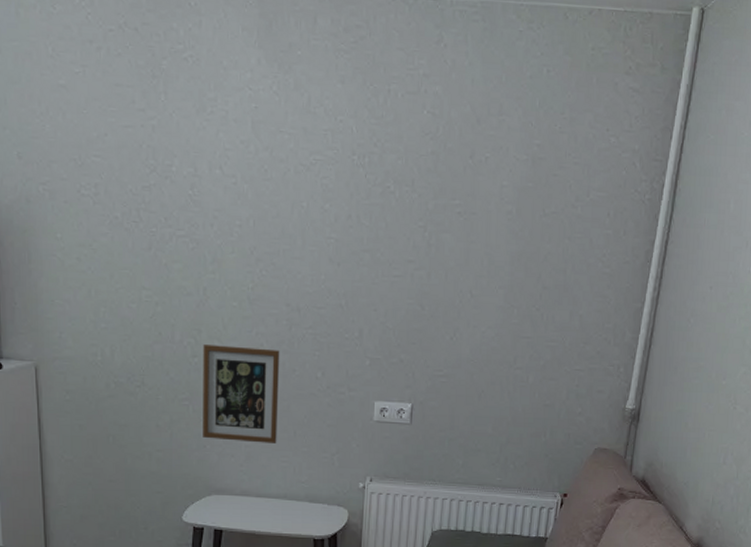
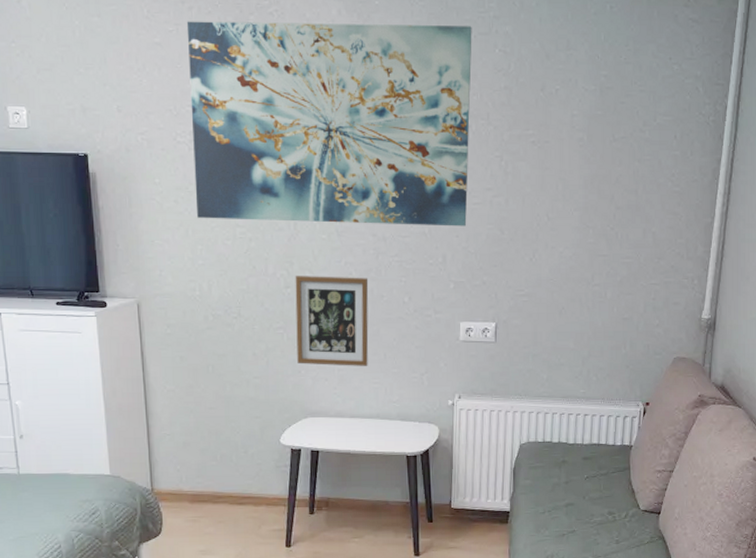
wall art: none [94,62,400,300] -> present [186,21,472,227]

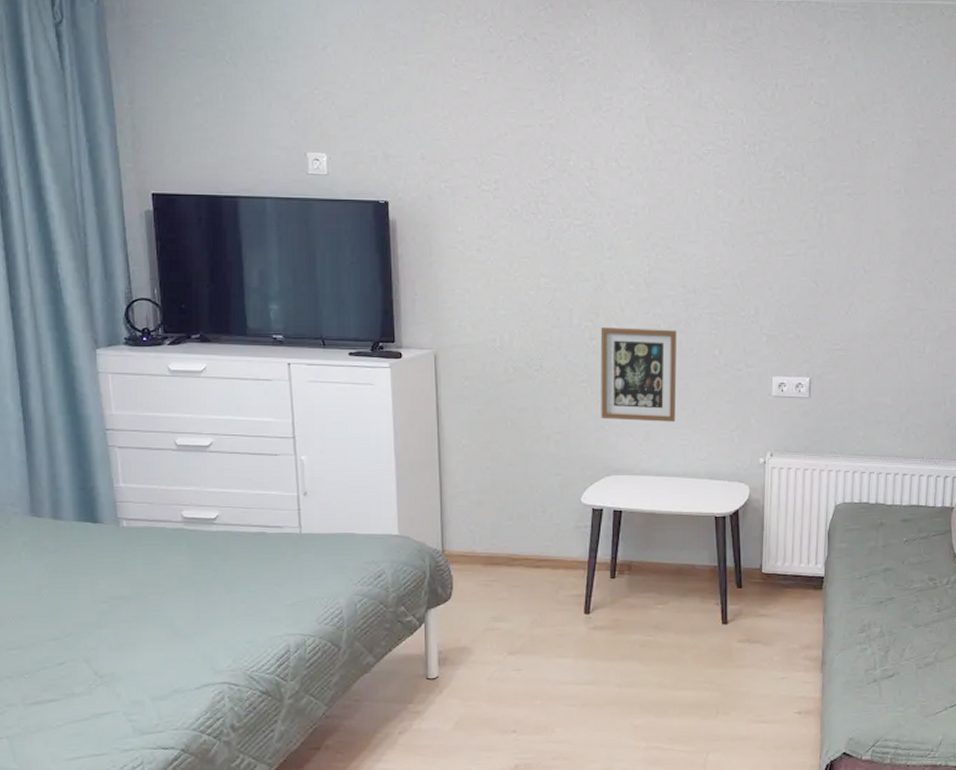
wall art: present [186,21,472,227] -> none [495,70,787,278]

